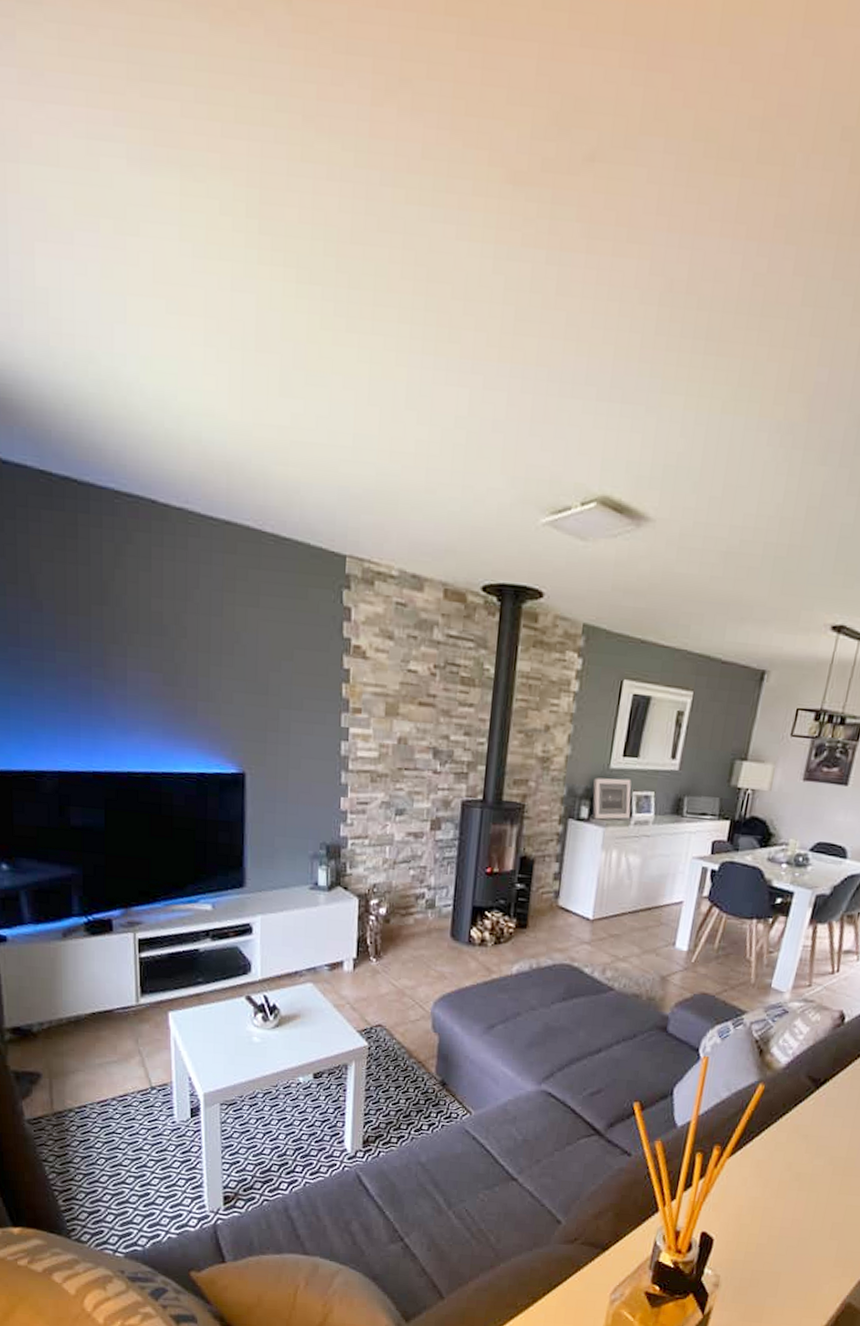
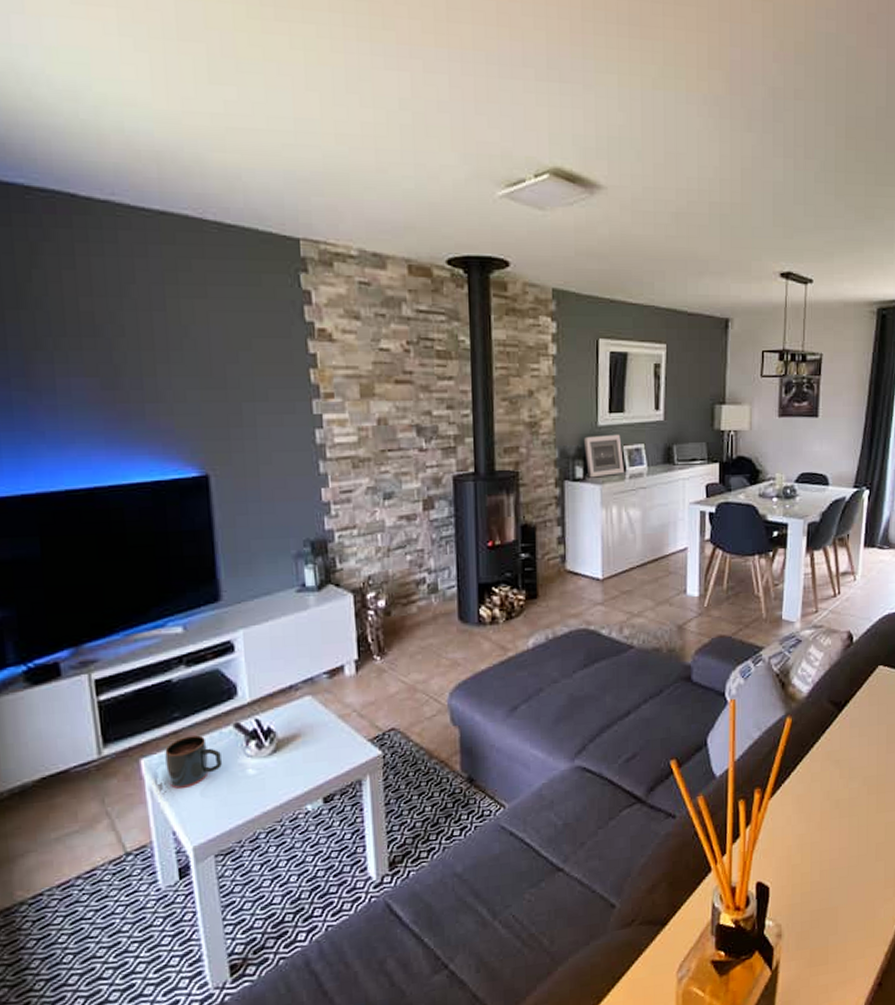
mug: none [188,999,234,1043] -> present [165,735,223,788]

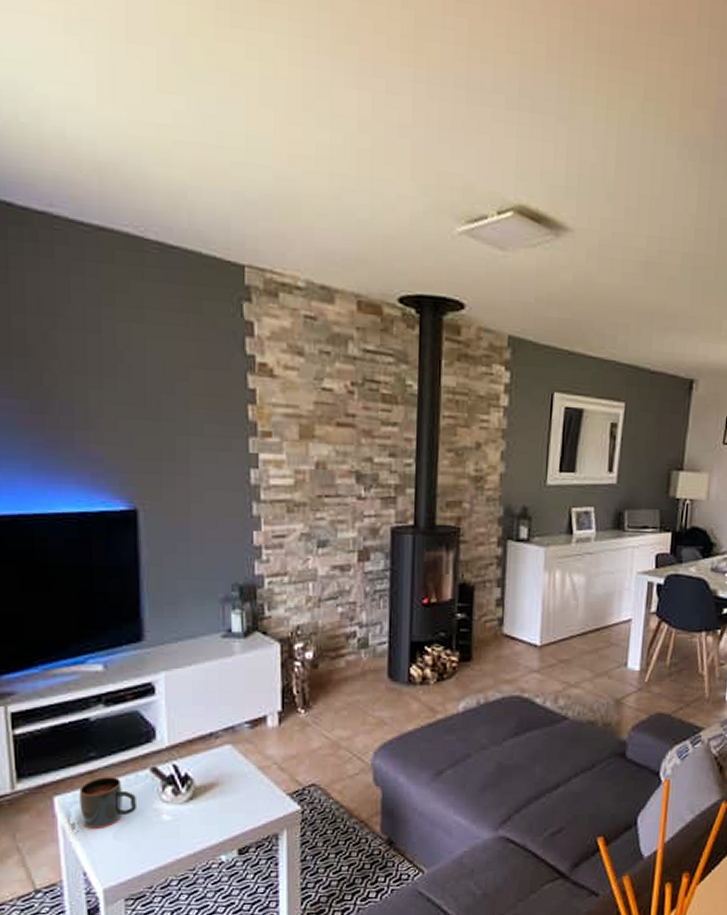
picture frame: present [583,434,624,478] -> none [530,495,571,539]

